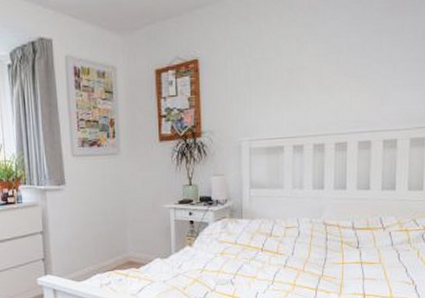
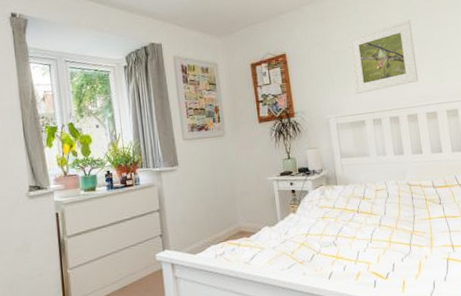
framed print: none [277,22,357,115] -> present [348,19,419,95]

